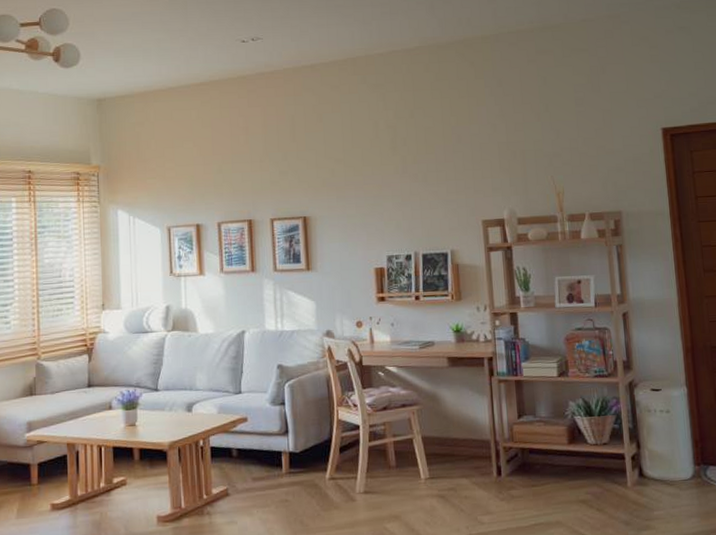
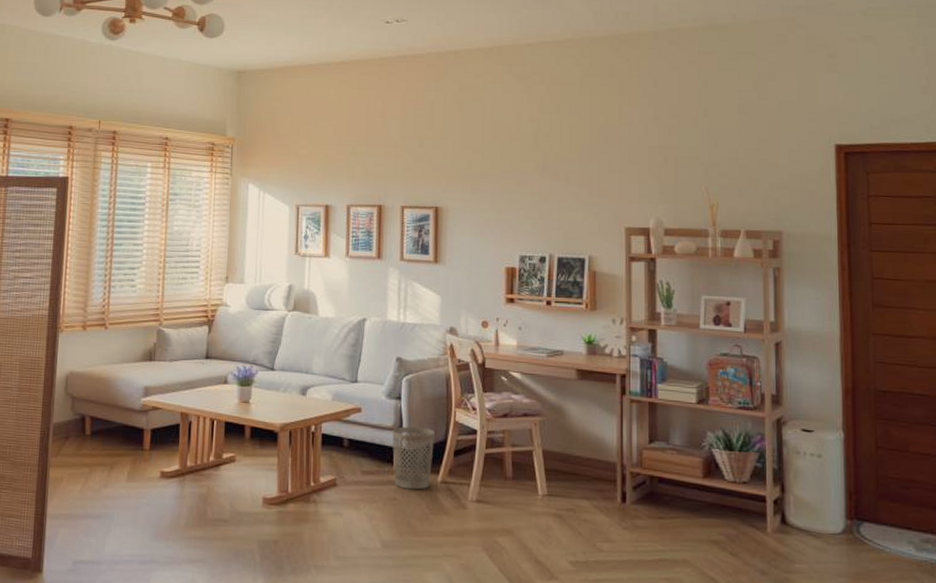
wastebasket: none [278,429,320,490] -> present [392,426,434,490]

